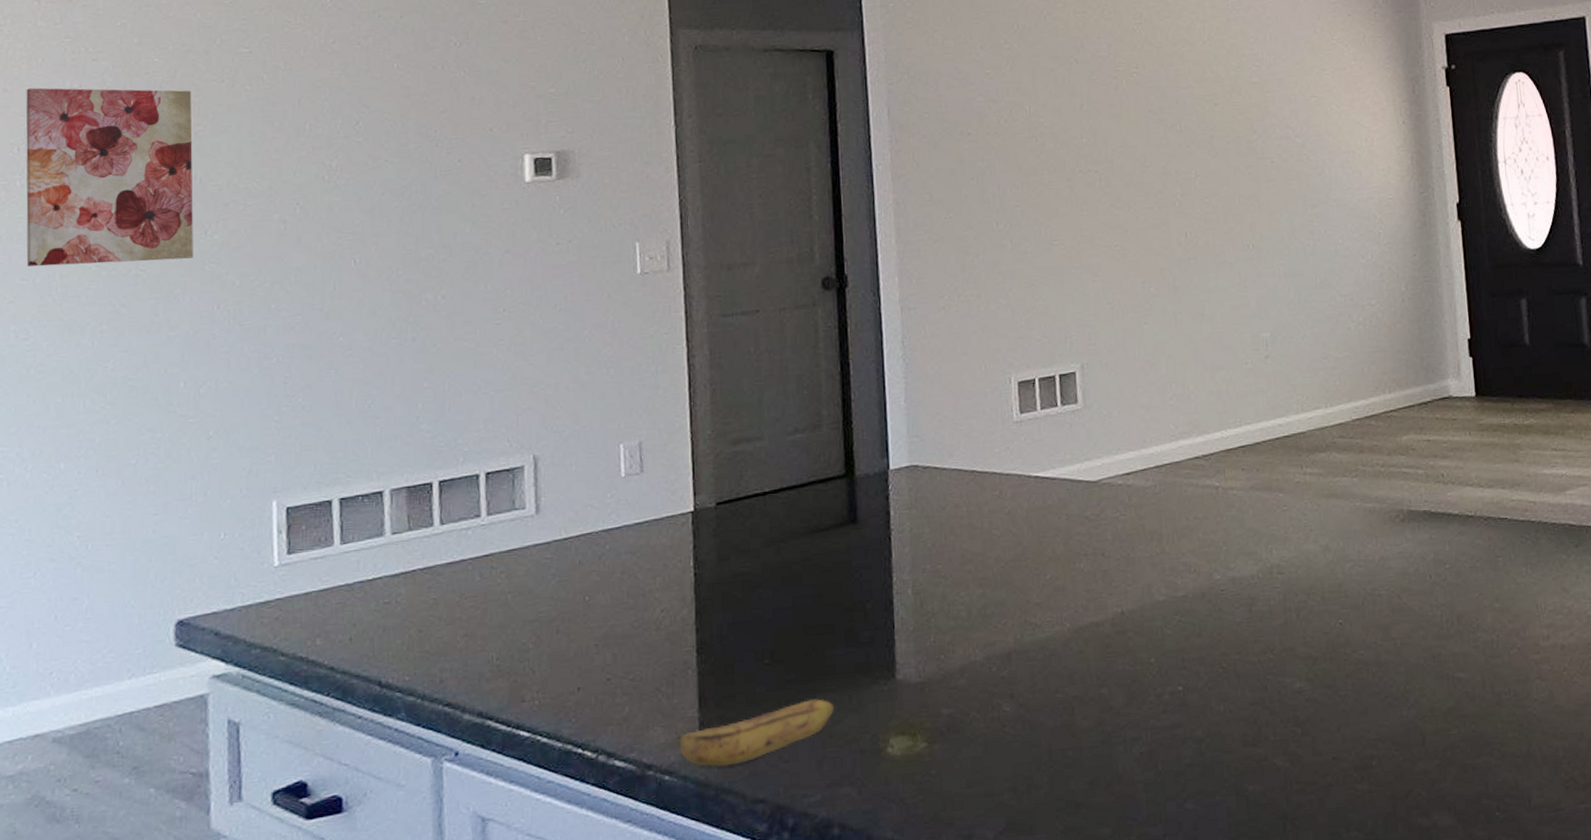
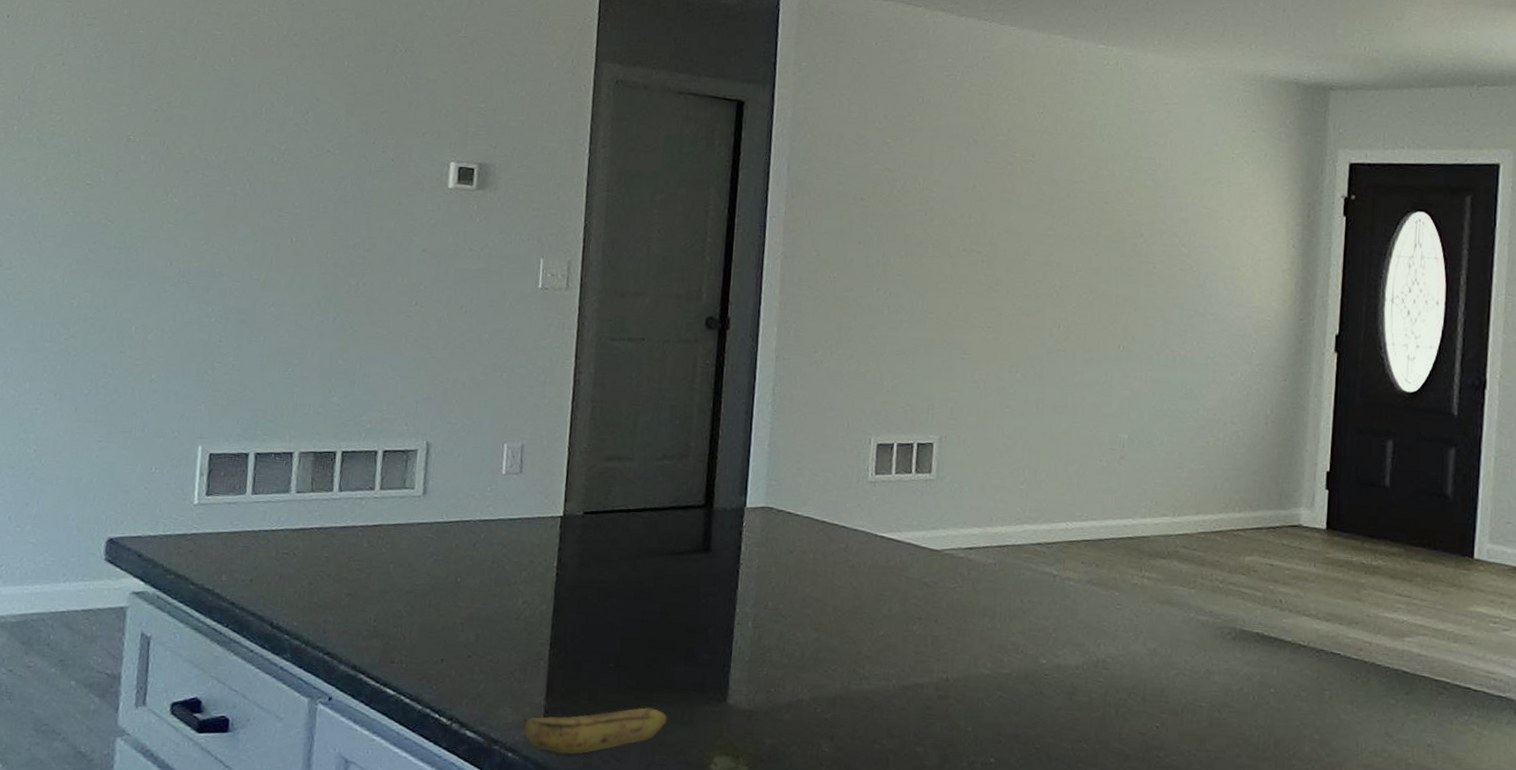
wall art: present [26,87,193,267] -> none [15,43,168,217]

